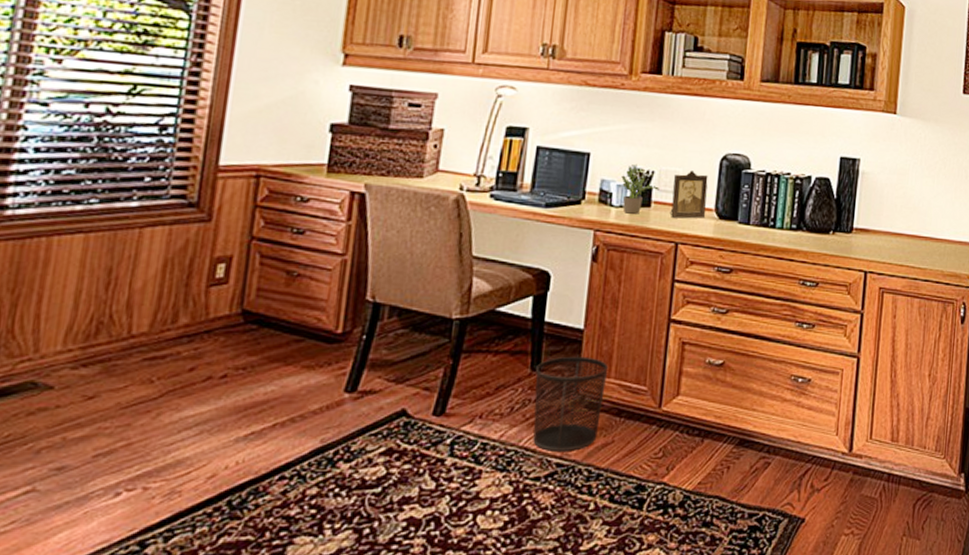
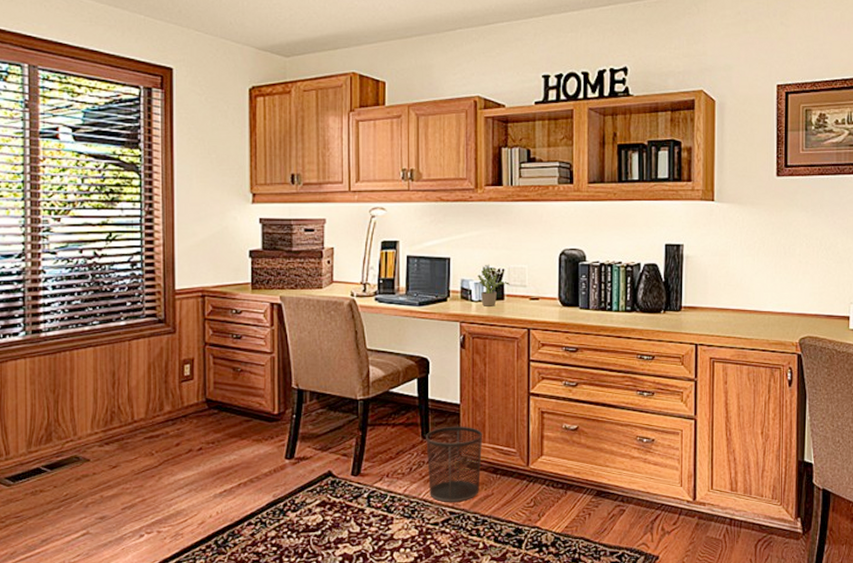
photo frame: present [669,171,708,219] -> none [520,266,551,308]

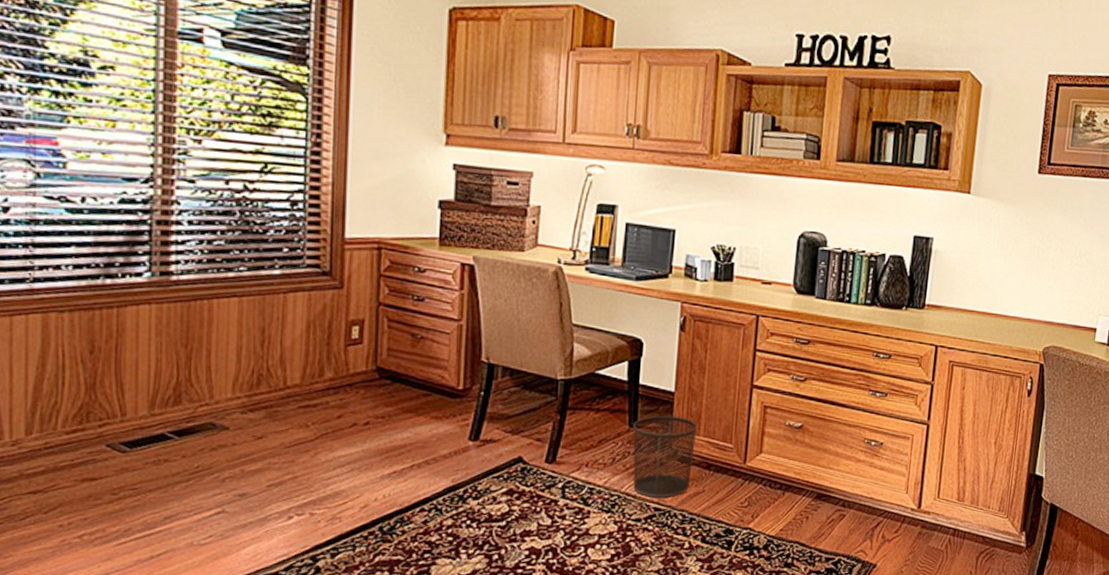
potted plant: present [478,264,510,306] -> none [705,240,741,288]

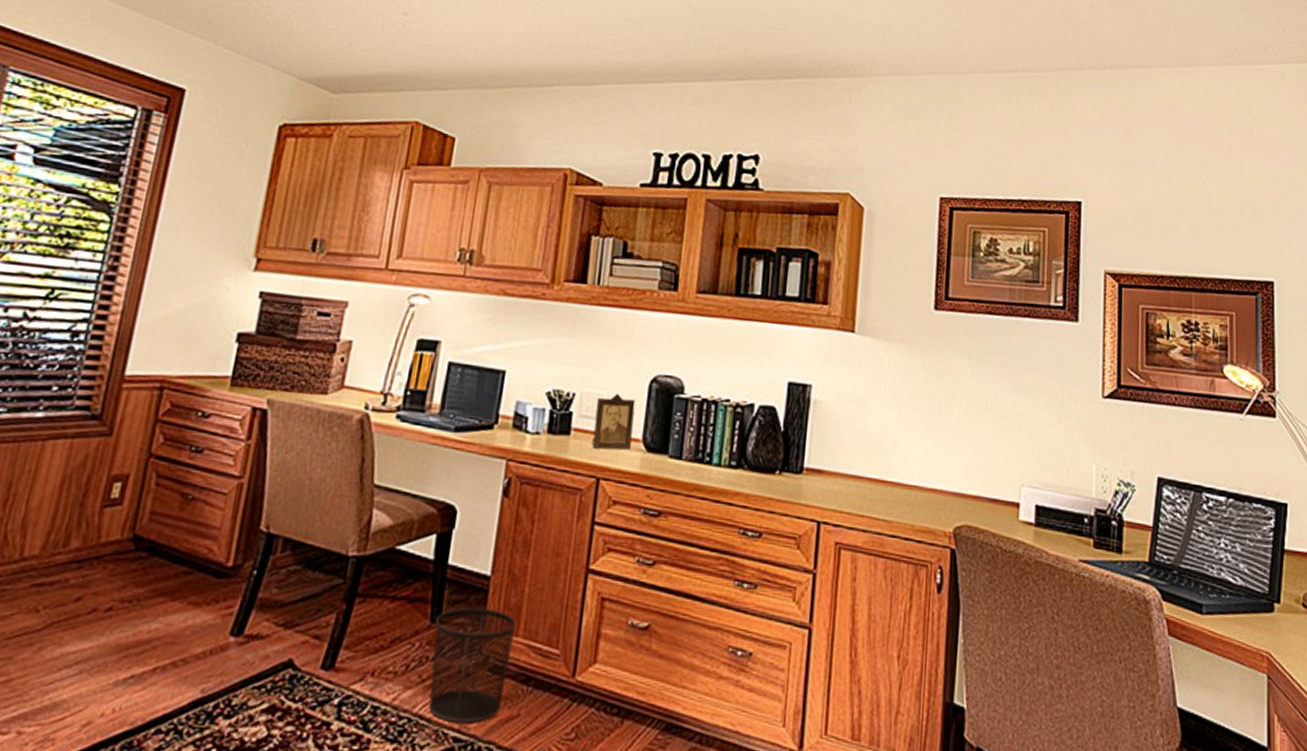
photo frame: none [751,247,787,293] -> present [591,394,636,450]

